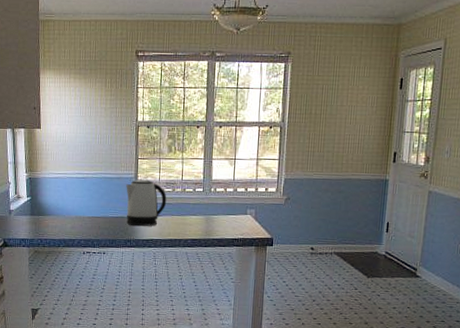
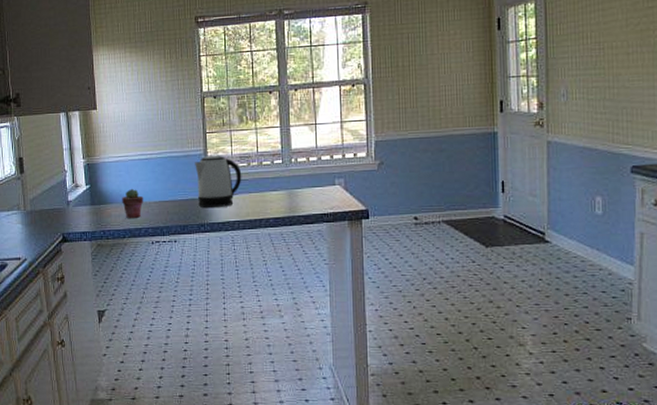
potted succulent: none [59,203,79,230] -> present [122,188,144,218]

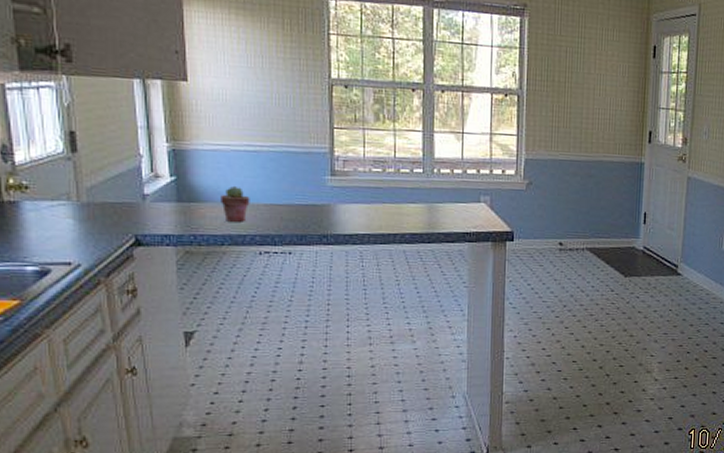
kettle: present [195,155,242,208] -> none [318,155,375,218]

